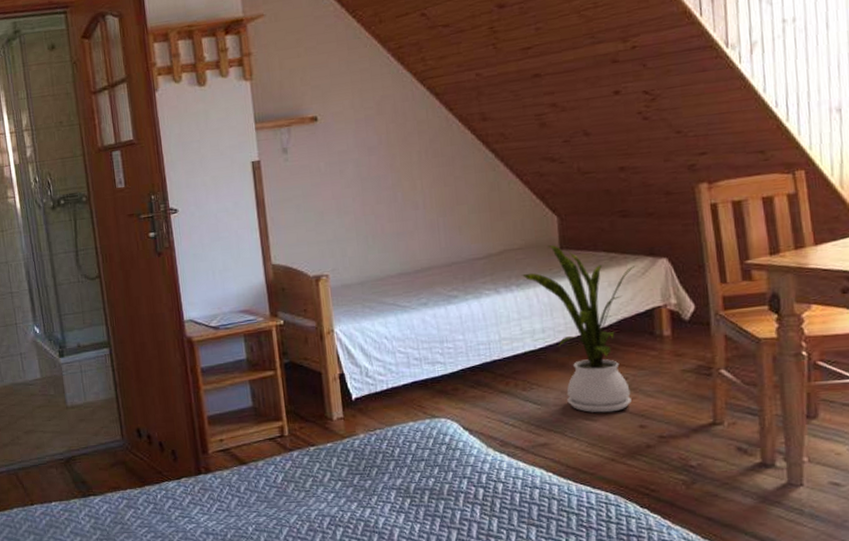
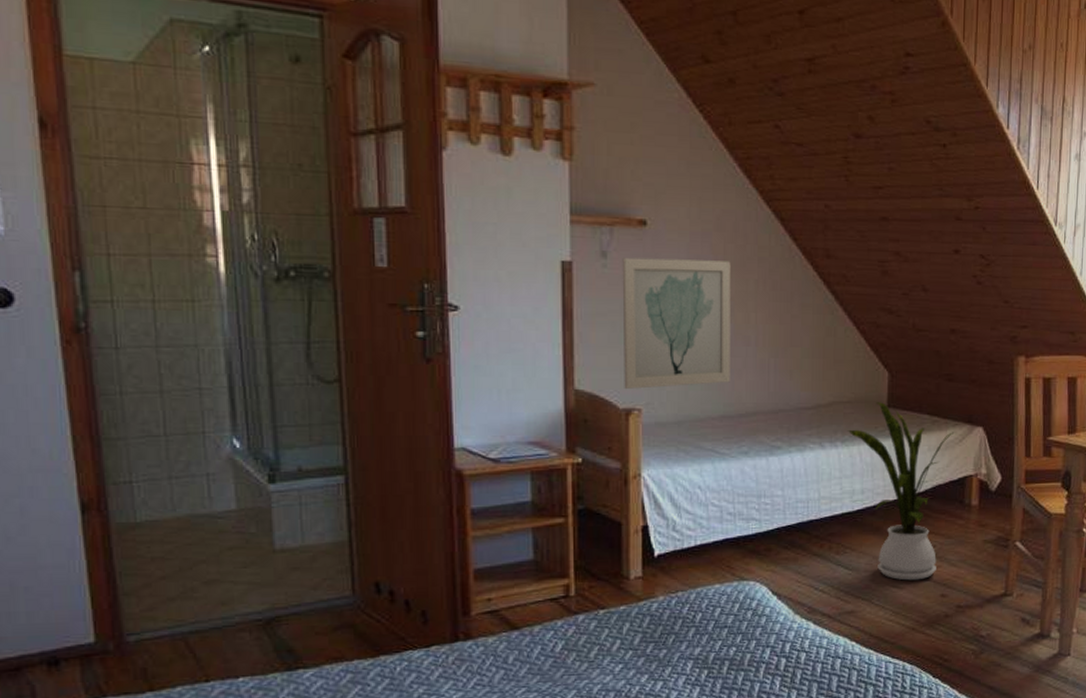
wall art: none [300,139,404,259] -> present [622,257,731,389]

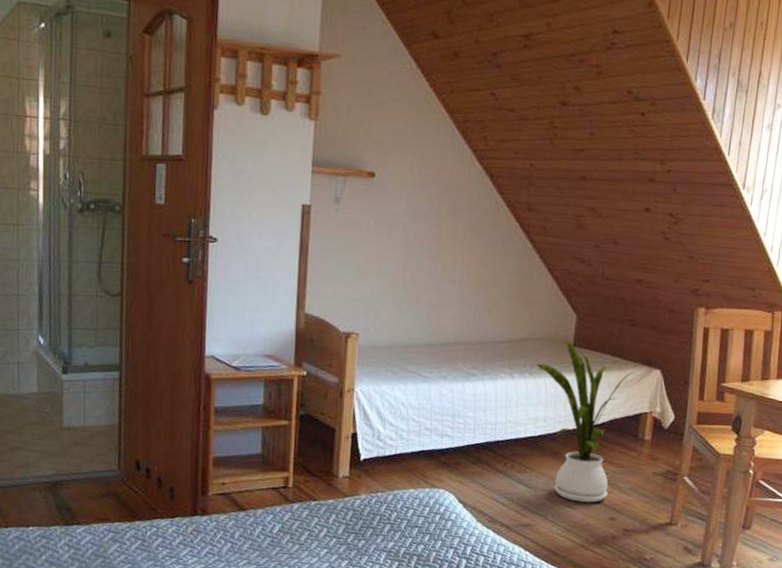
wall art: present [622,257,731,389] -> none [346,203,444,316]

